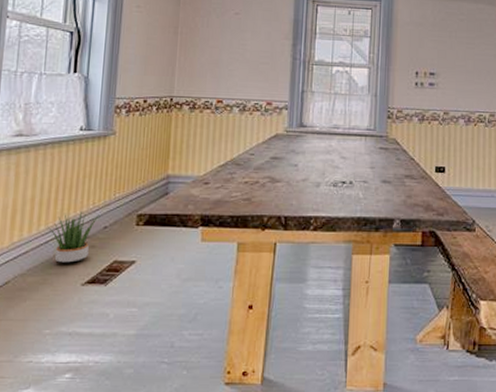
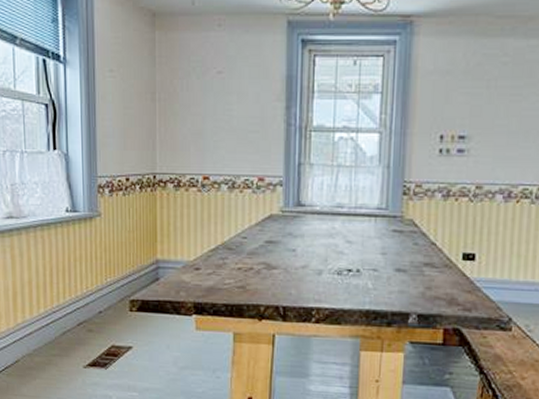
potted plant: present [47,211,100,264] -> none [46,295,93,347]

